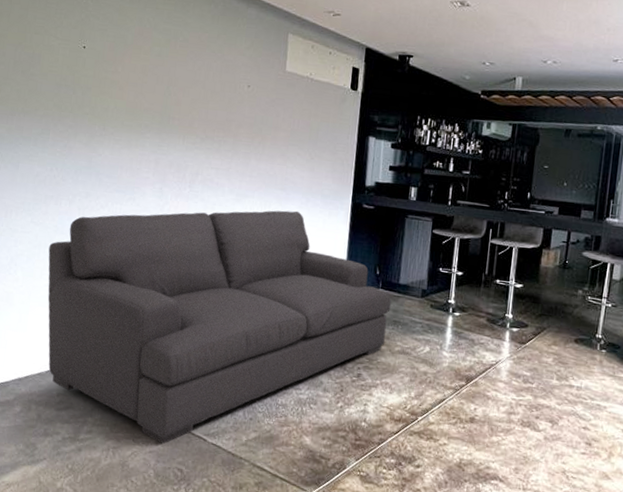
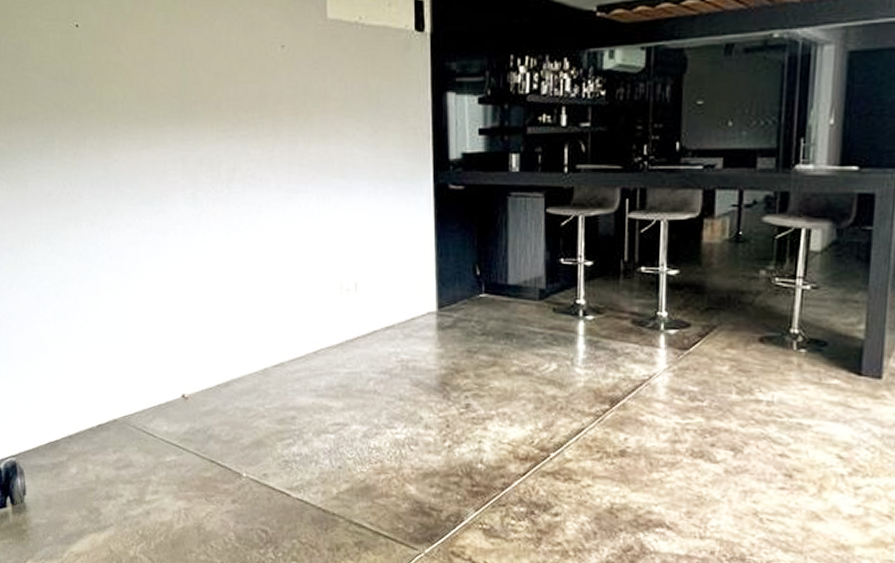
sofa: present [47,210,392,444] -> none [76,203,500,502]

